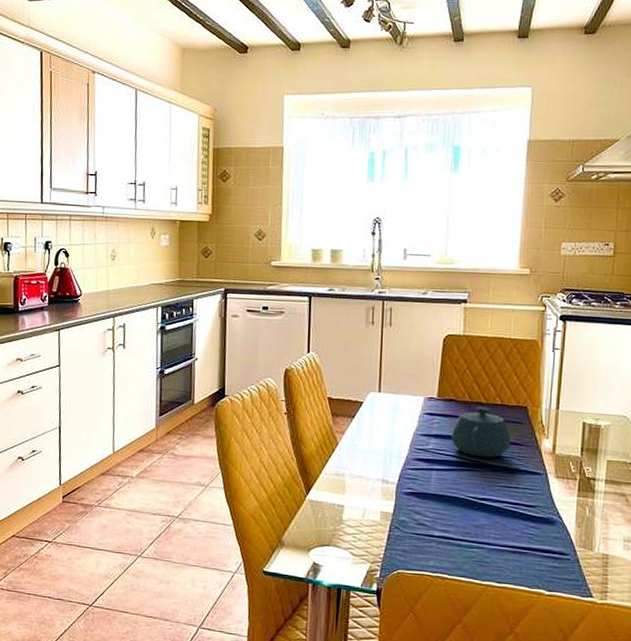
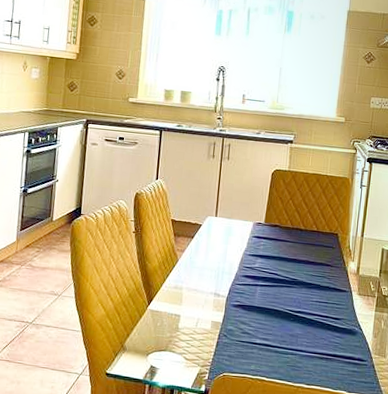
teapot: present [451,407,511,458] -> none [275,232,324,277]

